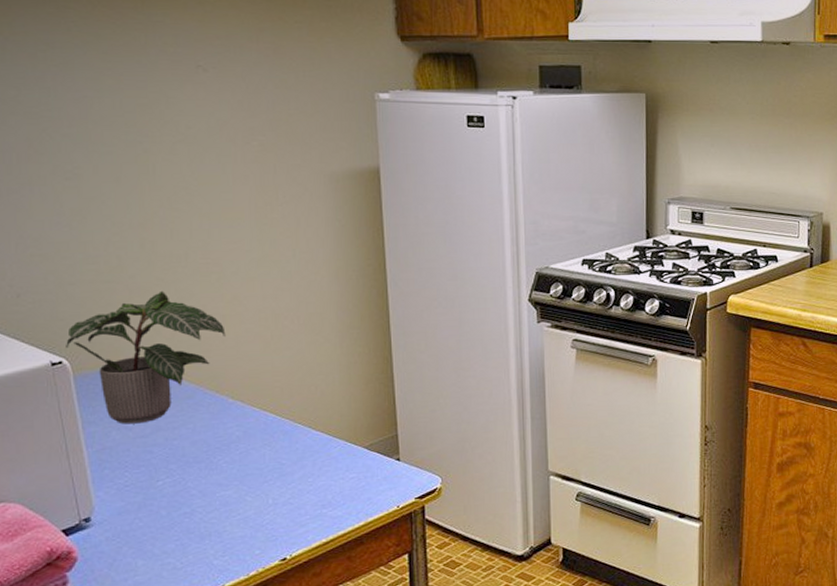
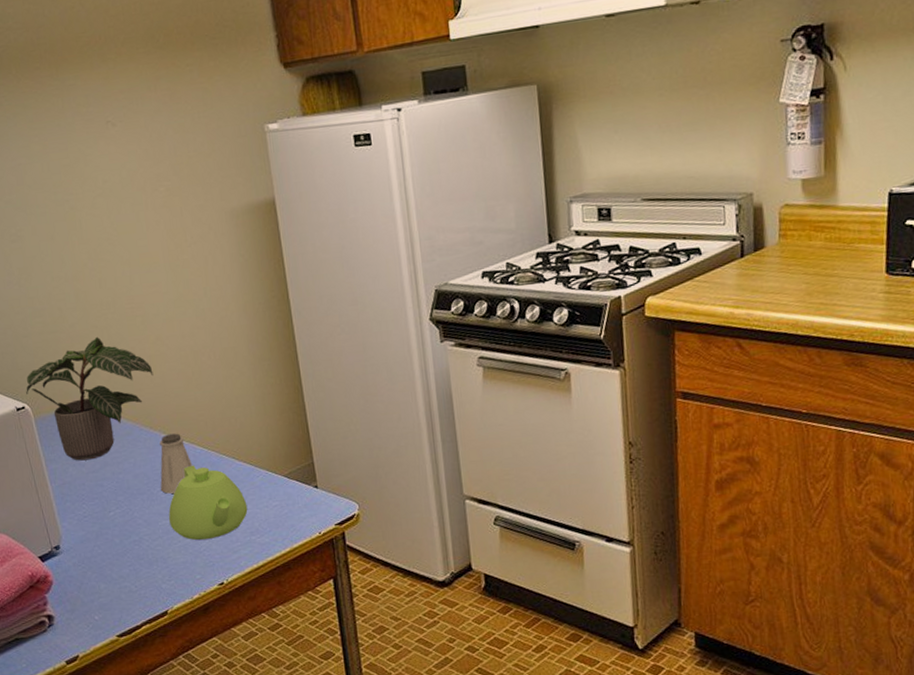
saltshaker: none [221,399,263,463] -> present [160,433,193,494]
teapot: none [229,433,321,513] -> present [168,465,248,540]

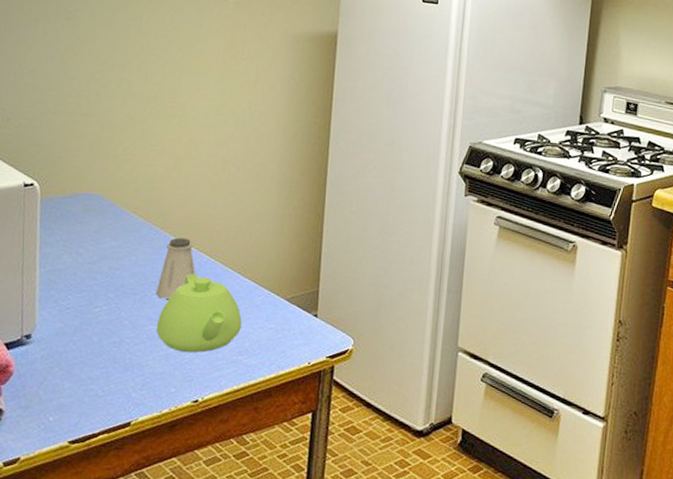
potted plant: present [26,336,154,461] -> none [39,127,178,250]

